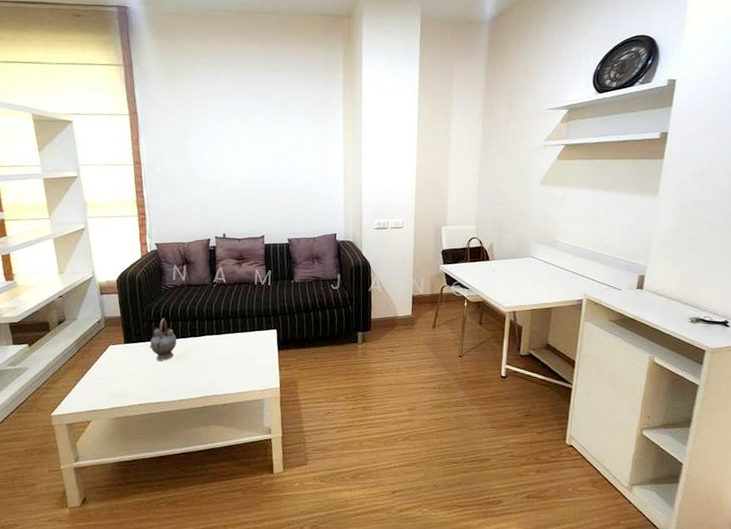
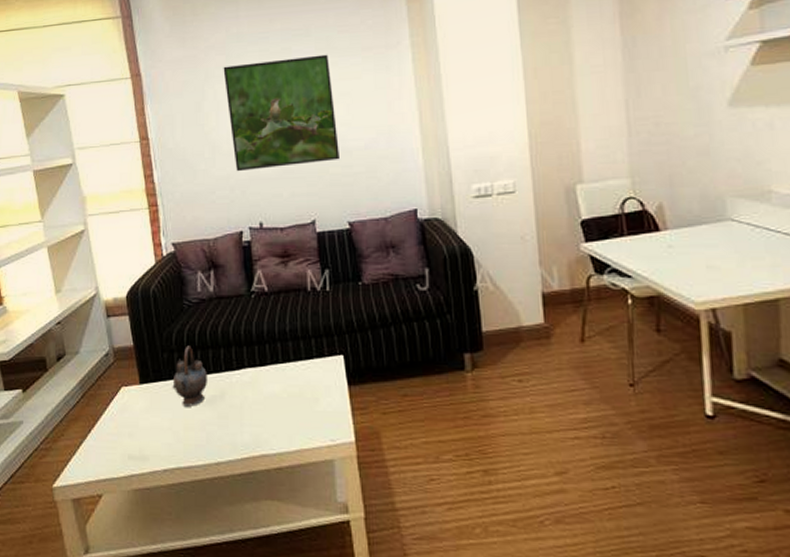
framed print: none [203,115,286,195] -> present [223,54,339,172]

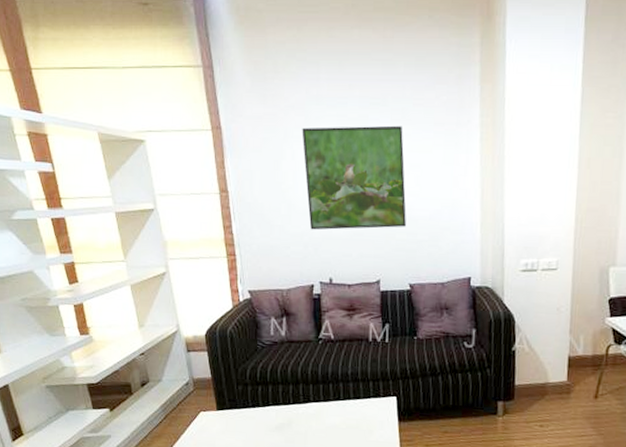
teapot: present [172,345,208,407] -> none [246,380,278,431]

